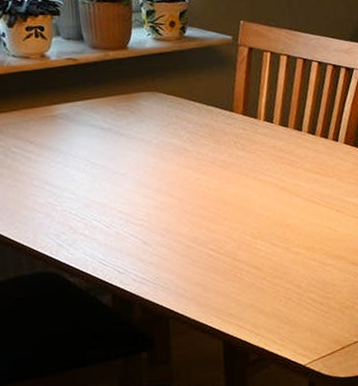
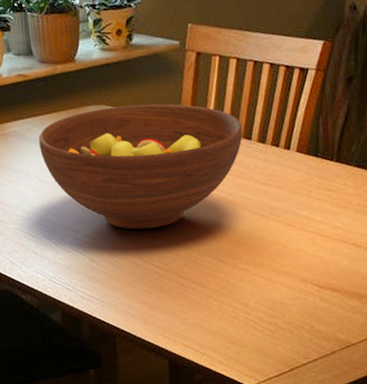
fruit bowl: none [88,93,294,214] -> present [38,103,243,230]

